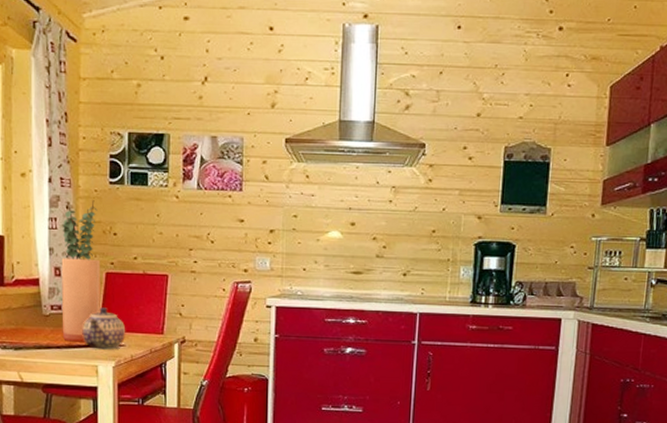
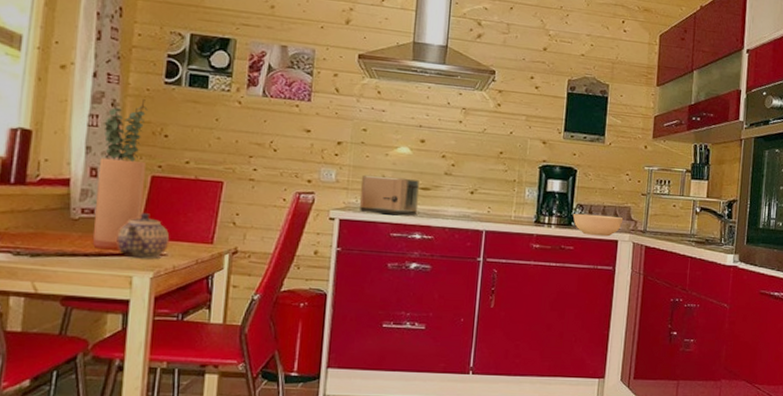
toaster: none [293,261,352,301] -> present [359,174,420,216]
bowl: none [511,291,568,315] -> present [572,213,624,237]

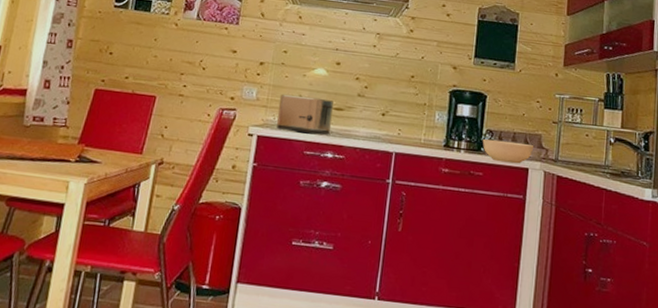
vase: present [92,99,148,250] -> none [38,20,98,156]
teapot: present [116,213,170,259] -> none [59,122,105,166]

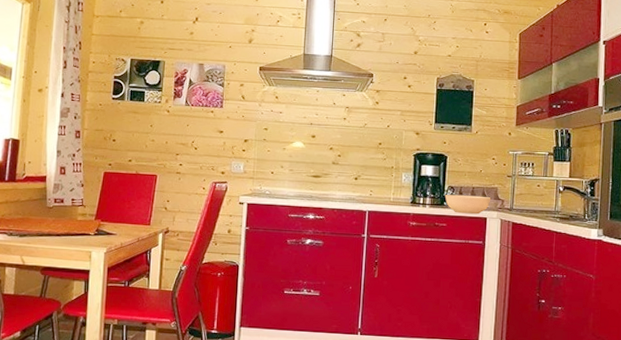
toaster: present [276,93,335,135] -> none [263,166,312,200]

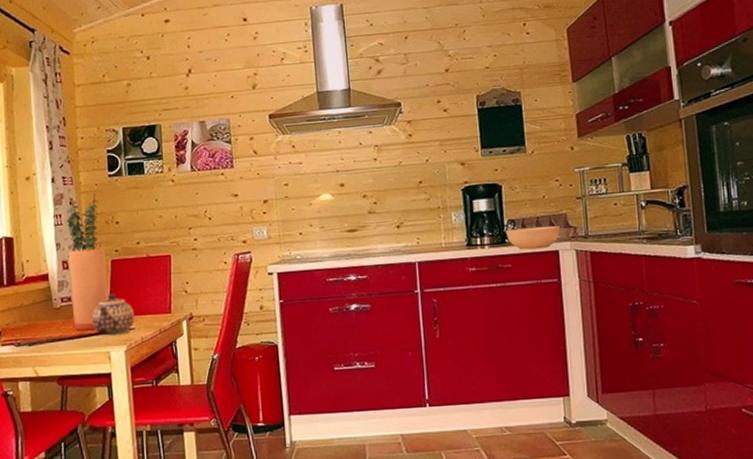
vase: none [62,112,101,231] -> present [67,193,109,332]
teapot: none [79,201,118,238] -> present [92,294,135,336]

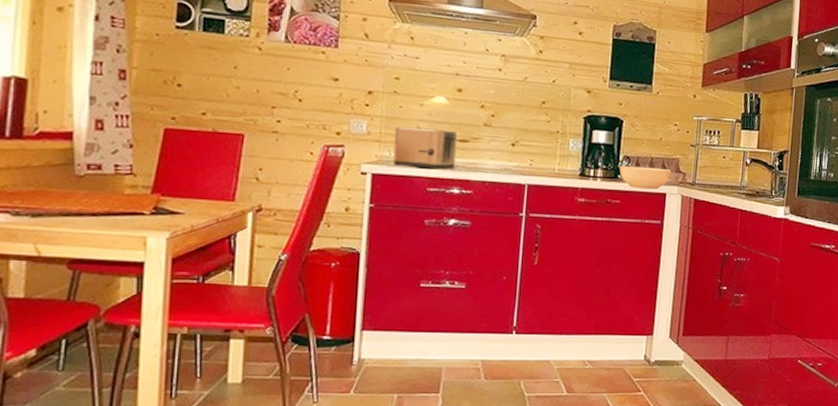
vase: present [67,193,109,332] -> none [100,45,159,209]
teapot: present [92,294,135,336] -> none [127,168,187,218]
toaster: none [290,222,349,262] -> present [392,126,458,170]

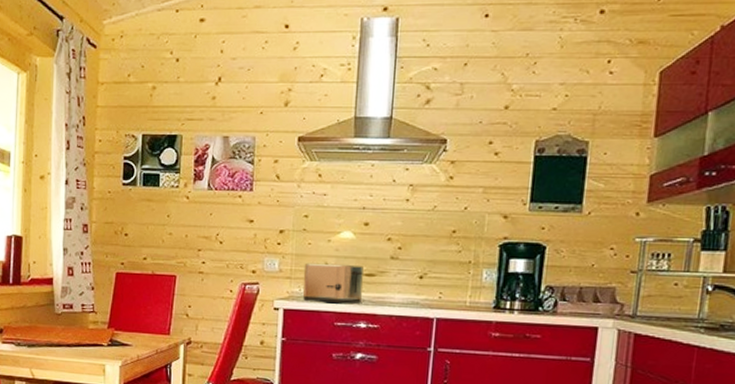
bowl: present [619,165,672,190] -> none [540,296,606,323]

